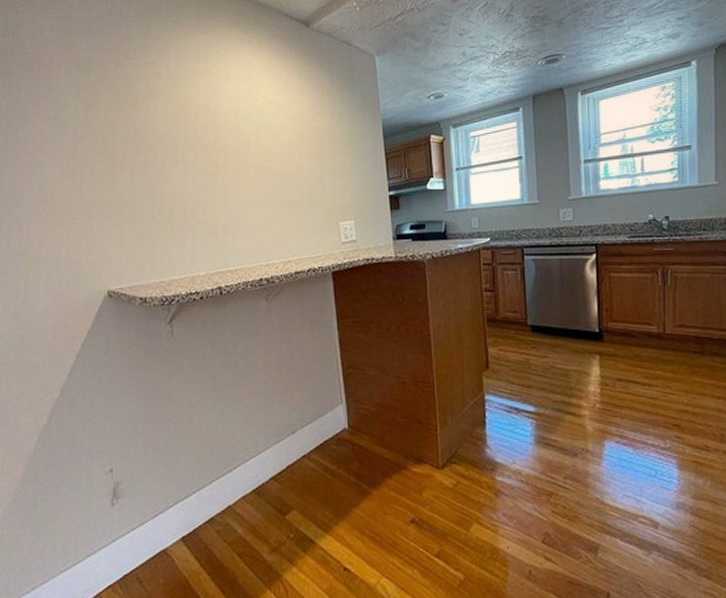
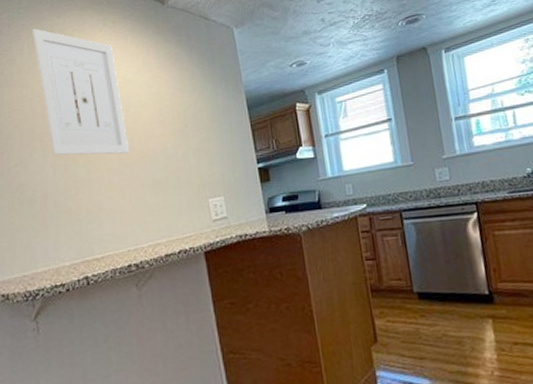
wall art: none [179,43,267,173] -> present [32,28,130,156]

